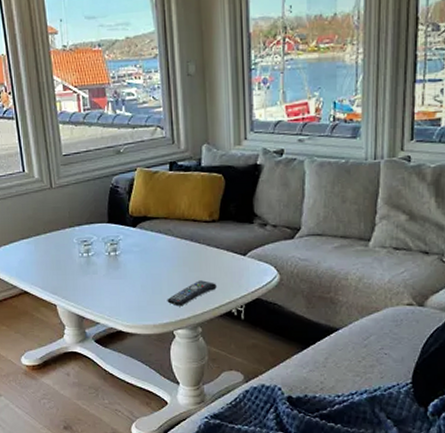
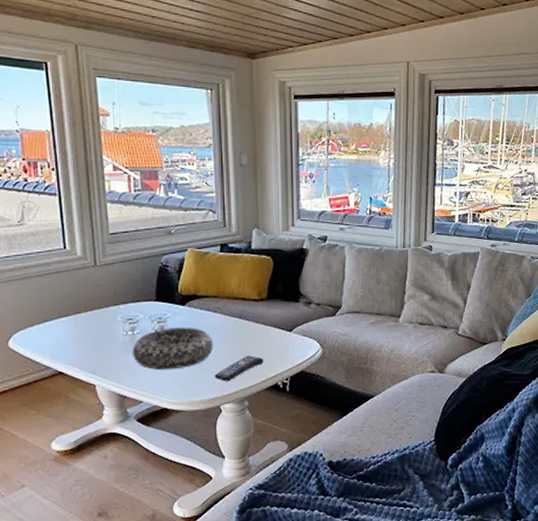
decorative bowl: none [88,249,166,293] -> present [133,327,214,371]

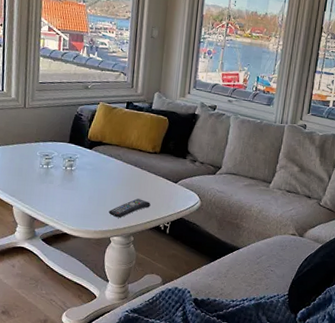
decorative bowl: present [133,327,214,371] -> none [45,166,112,202]

